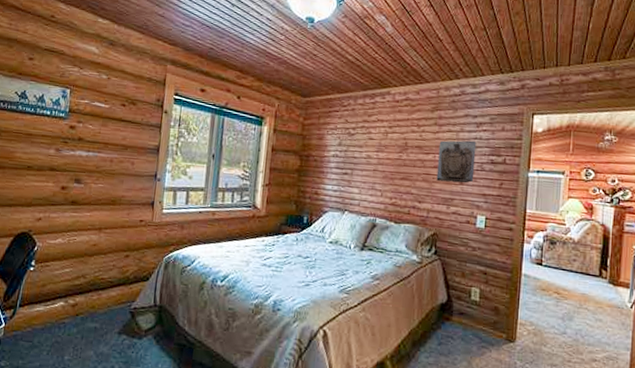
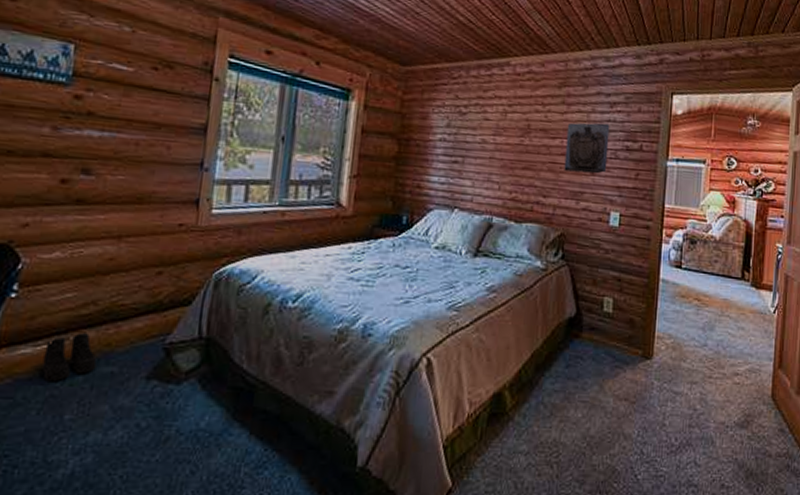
boots: none [50,297,86,332] -> present [42,331,97,382]

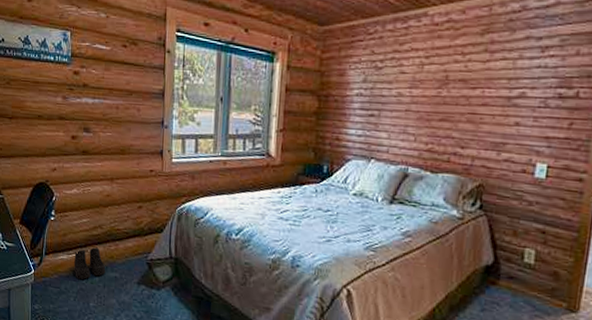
wall sculpture: present [564,122,610,174] -> none [484,69,540,124]

